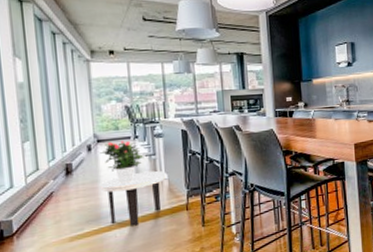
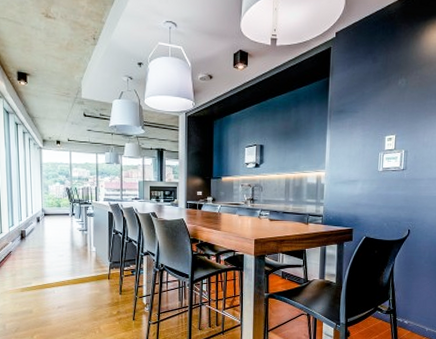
side table: present [99,170,166,226] -> none [44,243,94,286]
potted flower: present [100,140,144,184] -> none [46,216,78,252]

